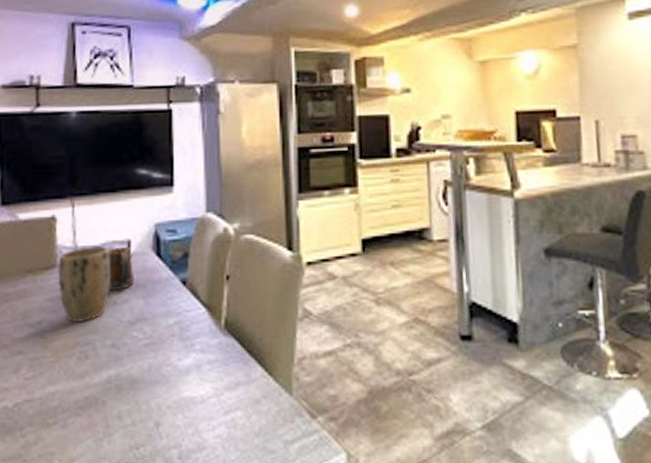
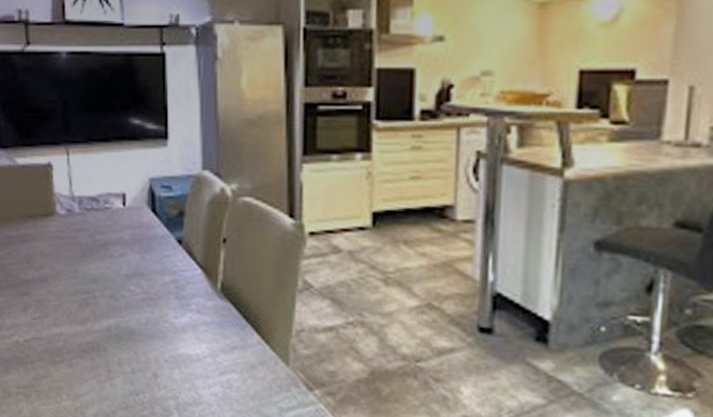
plant pot: present [57,245,111,322] -> none [56,196,107,271]
mug: present [108,246,135,290] -> none [104,199,130,243]

